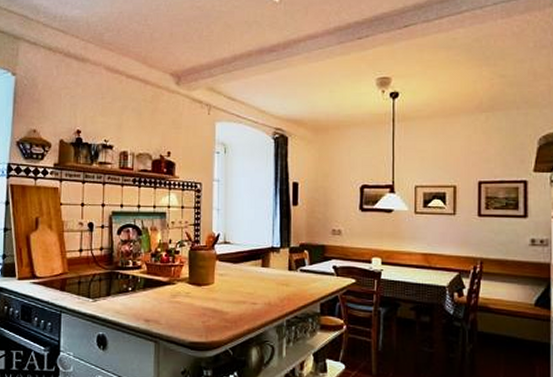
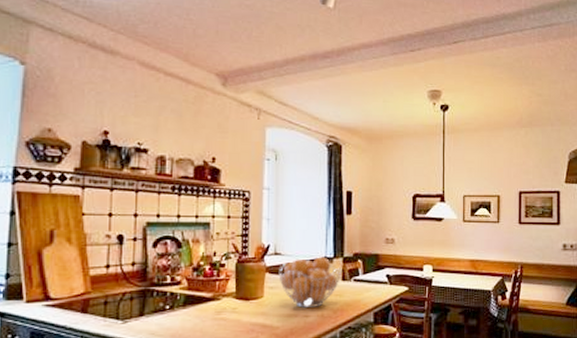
fruit basket: none [228,246,289,295] -> present [278,257,342,308]

